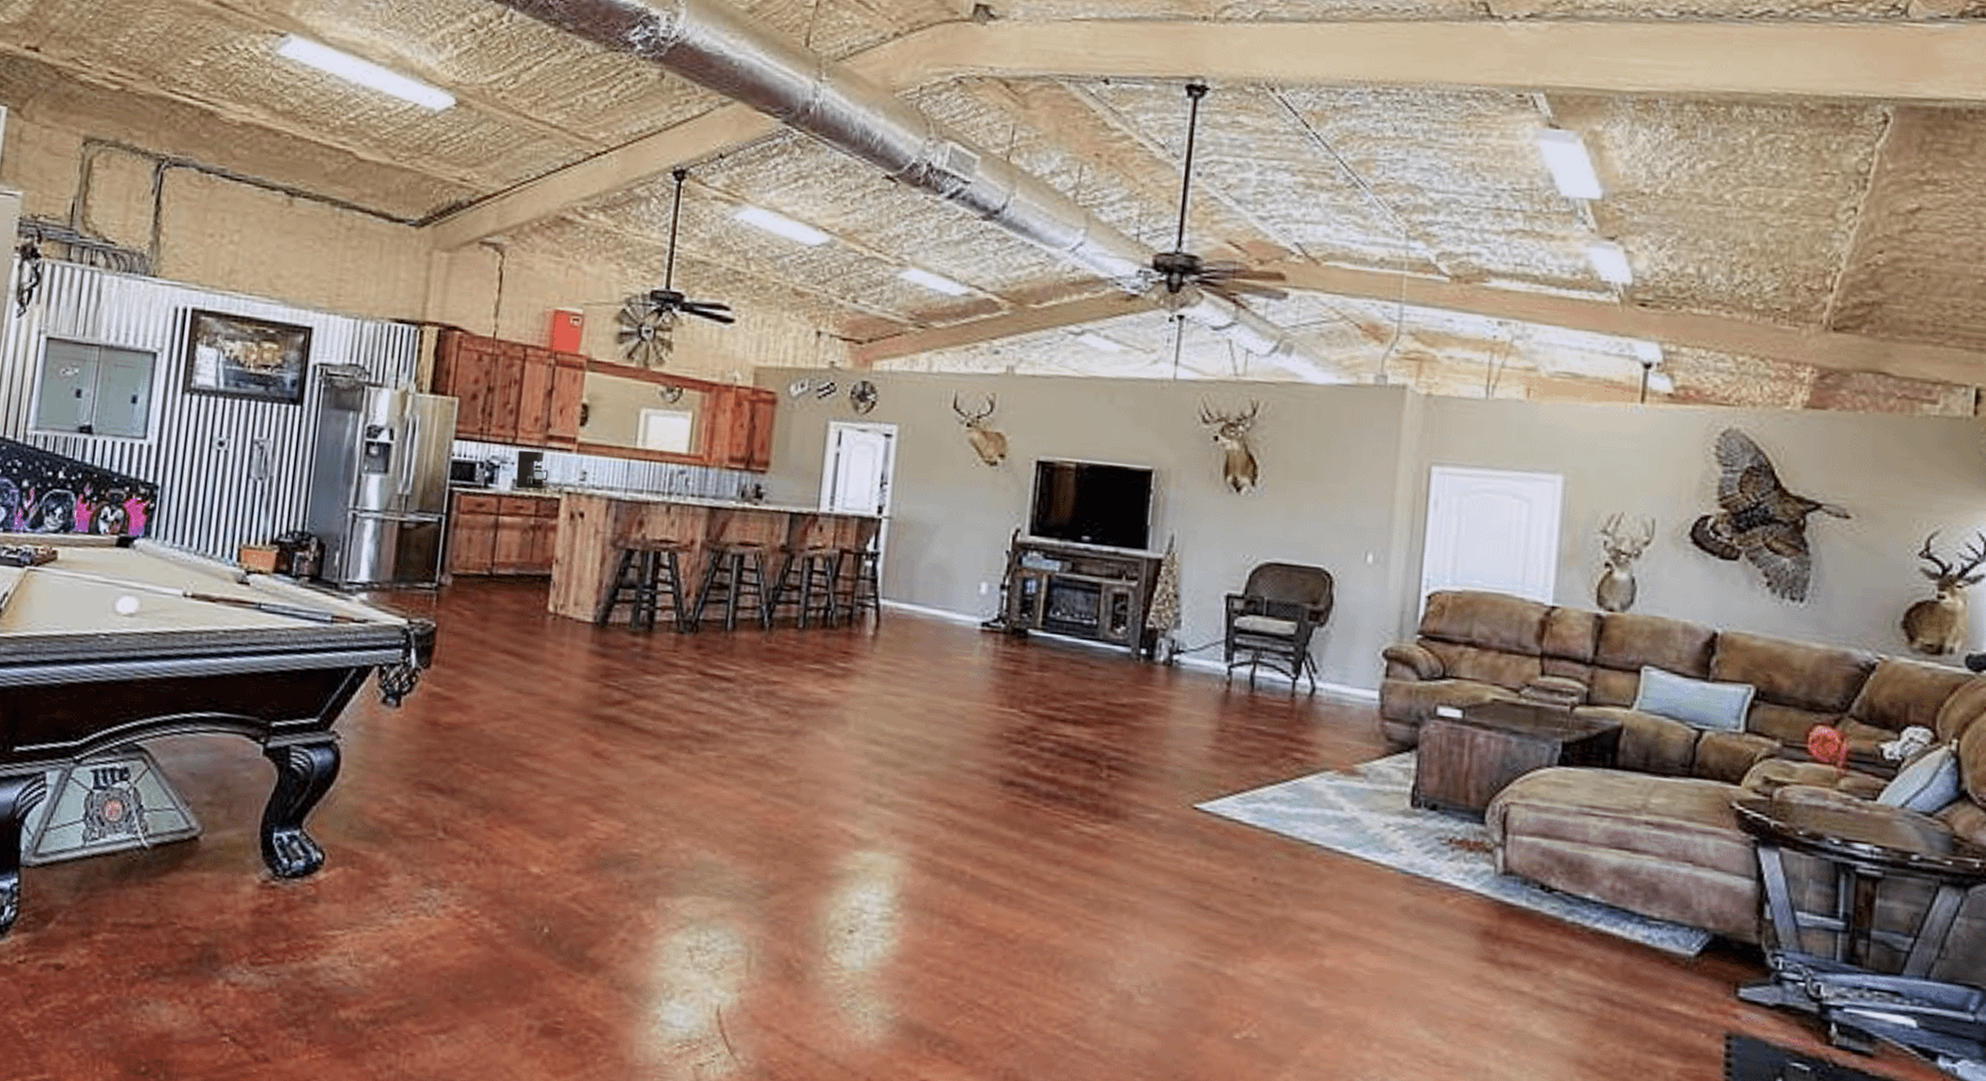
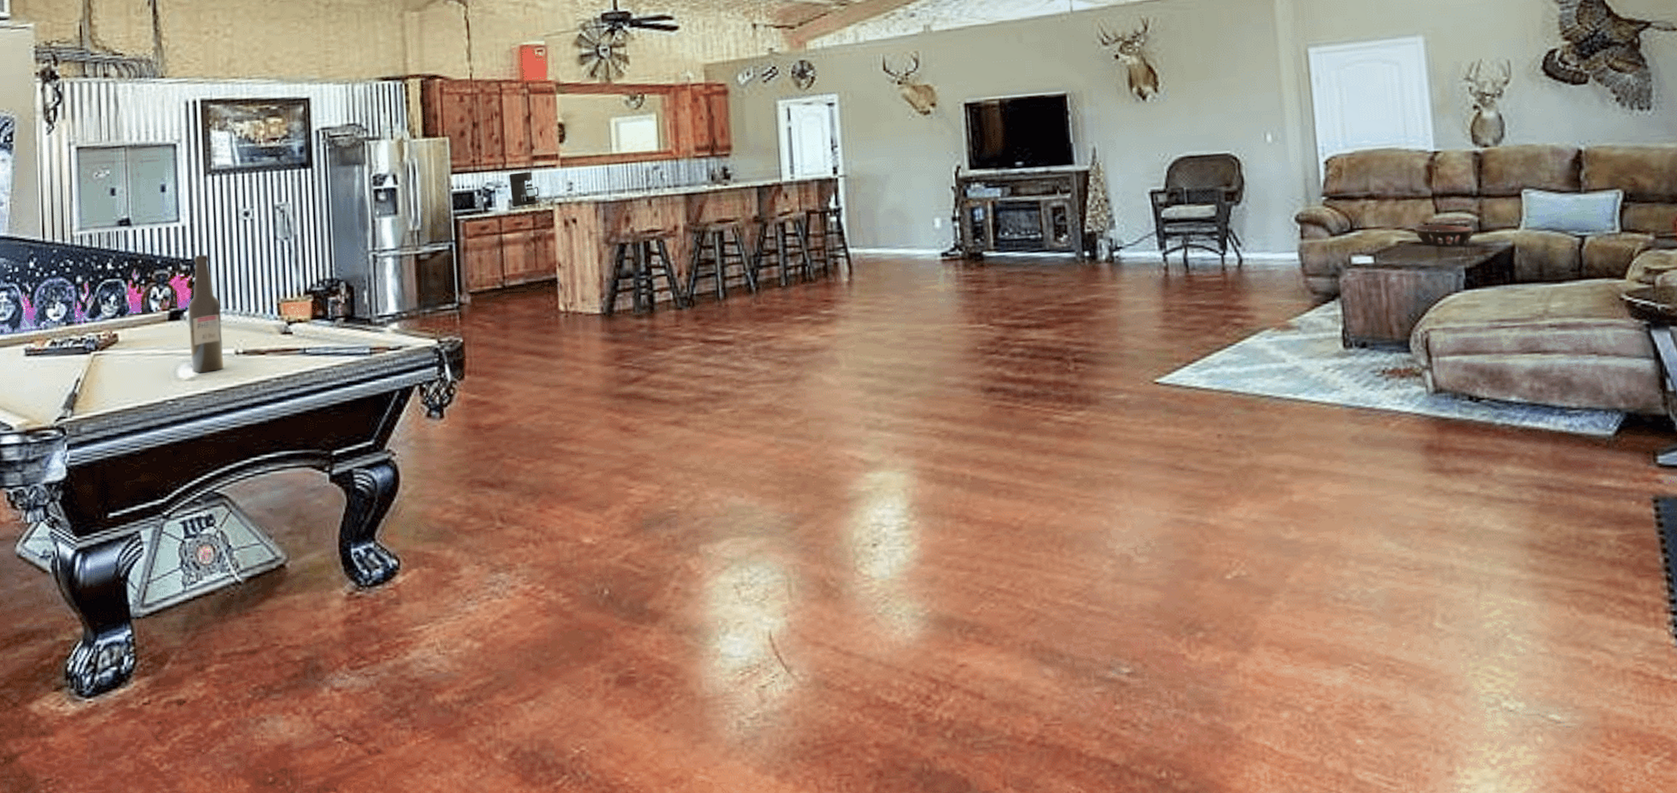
beer bottle: none [132,479,176,611] -> present [188,254,223,374]
decorative bowl: none [1512,685,1581,716] -> present [1413,224,1475,247]

